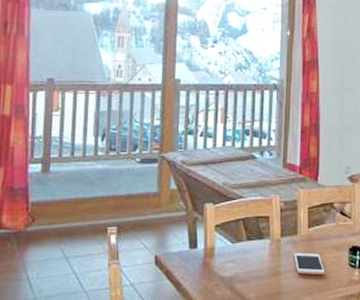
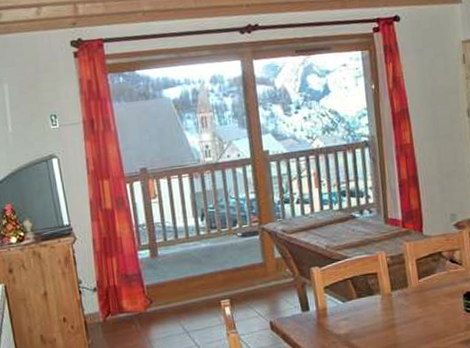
cell phone: present [294,252,325,275] -> none [407,302,441,325]

